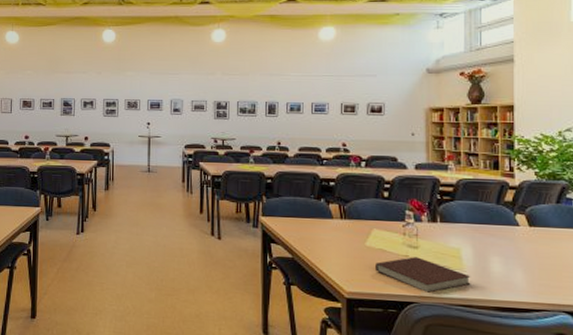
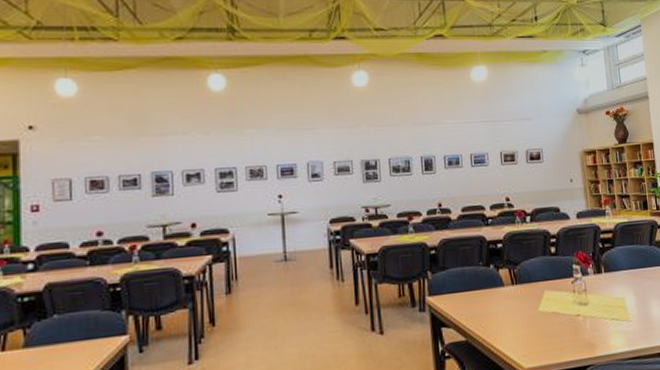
notebook: present [375,257,471,293] -> none [550,314,637,352]

